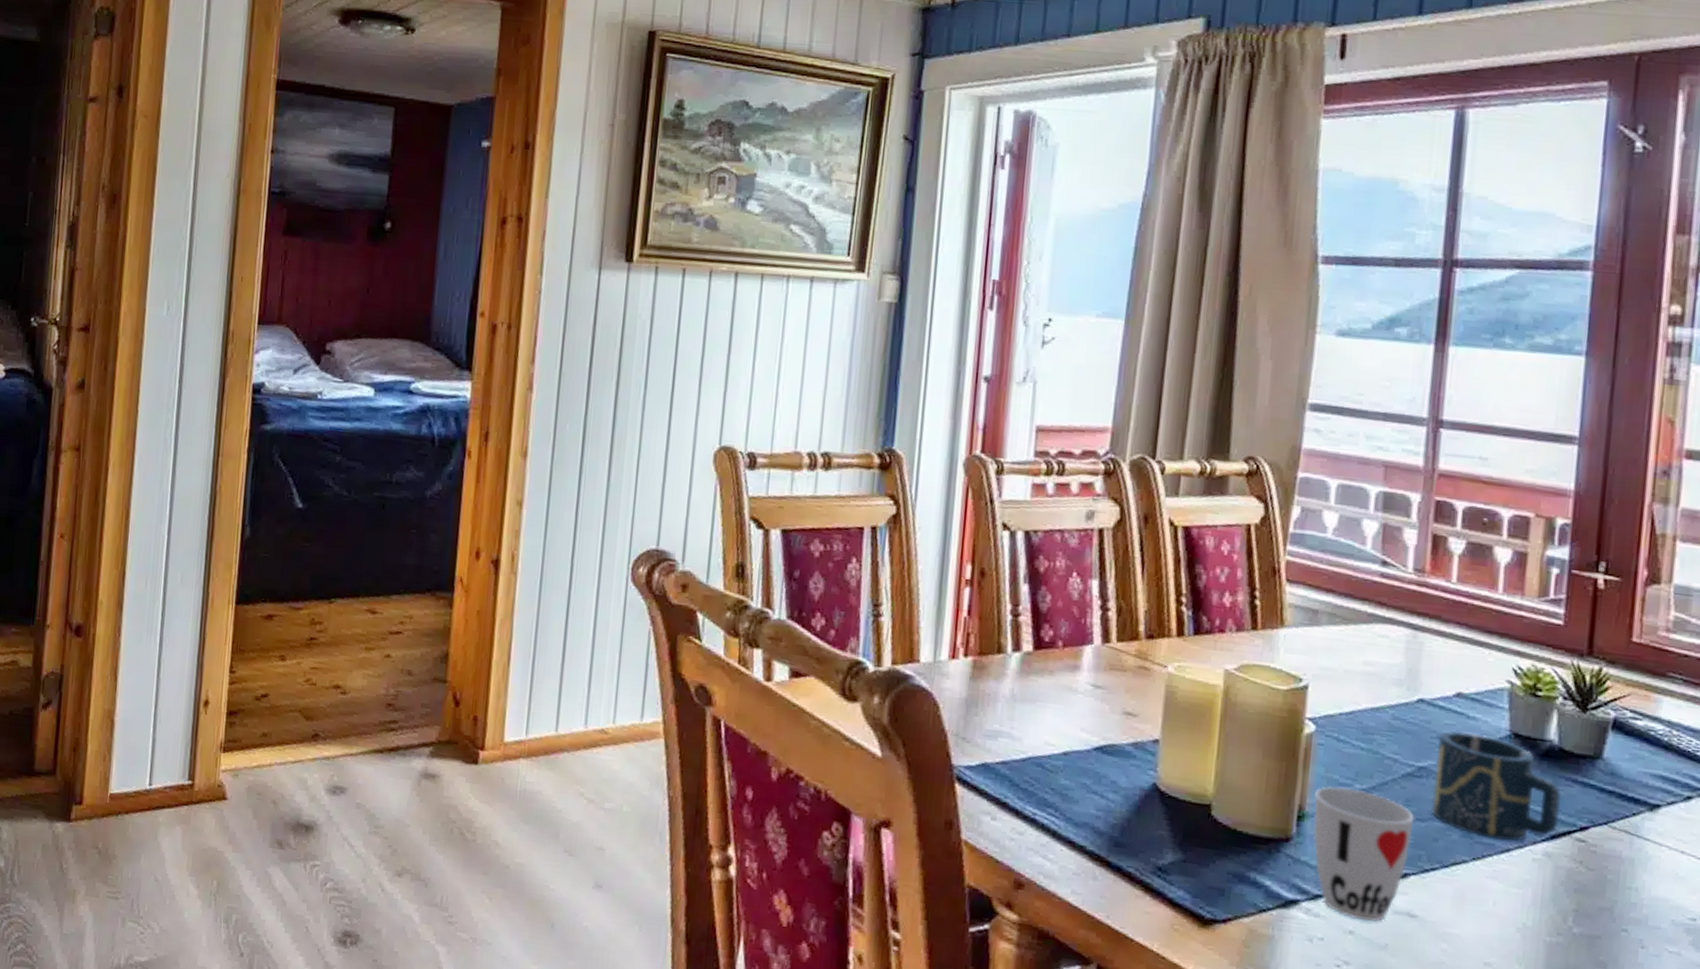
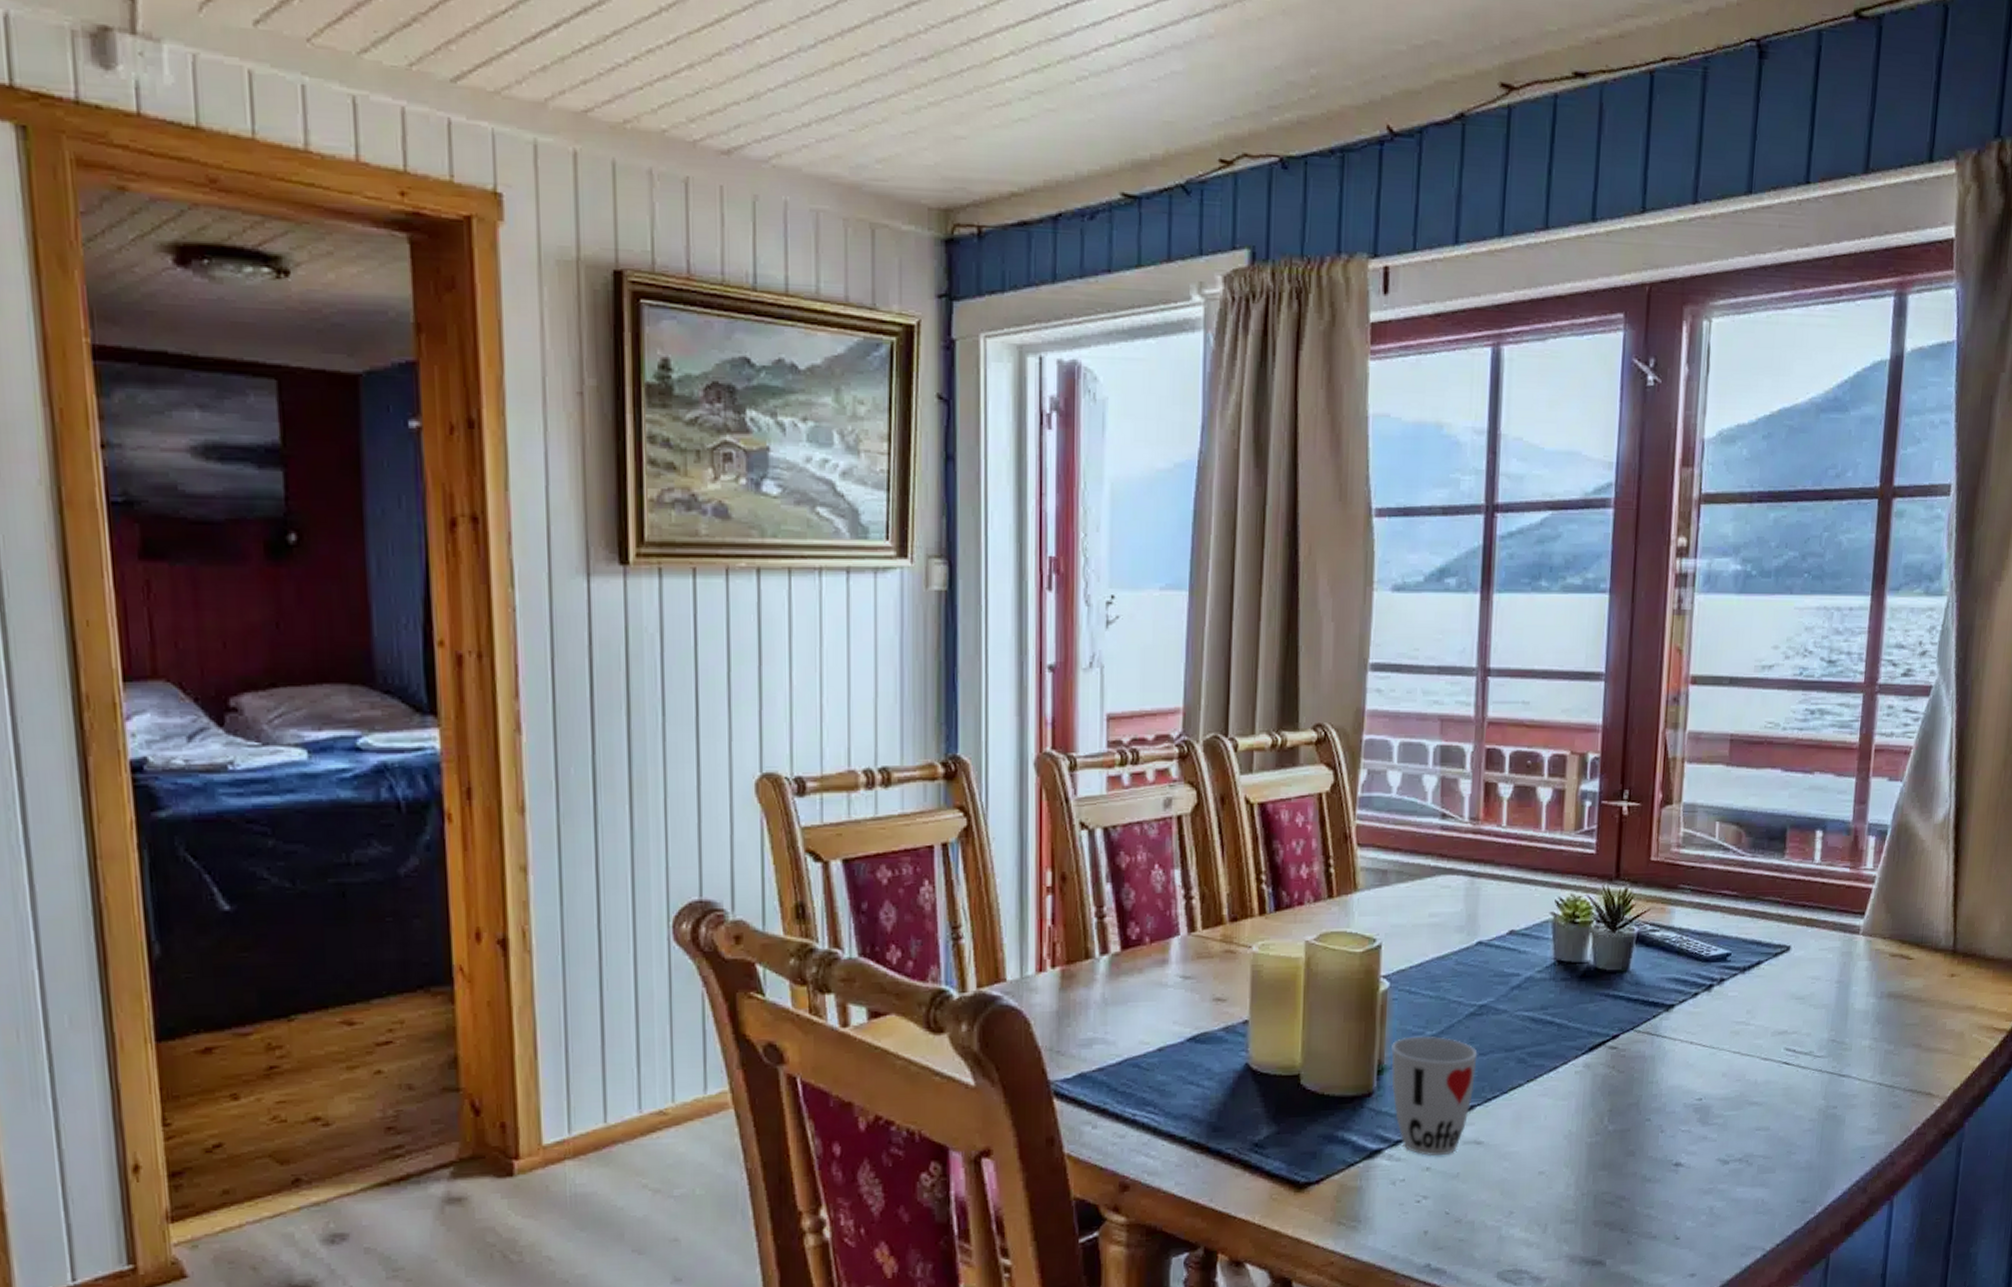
cup: present [1431,730,1562,841] -> none [1491,966,1597,1060]

